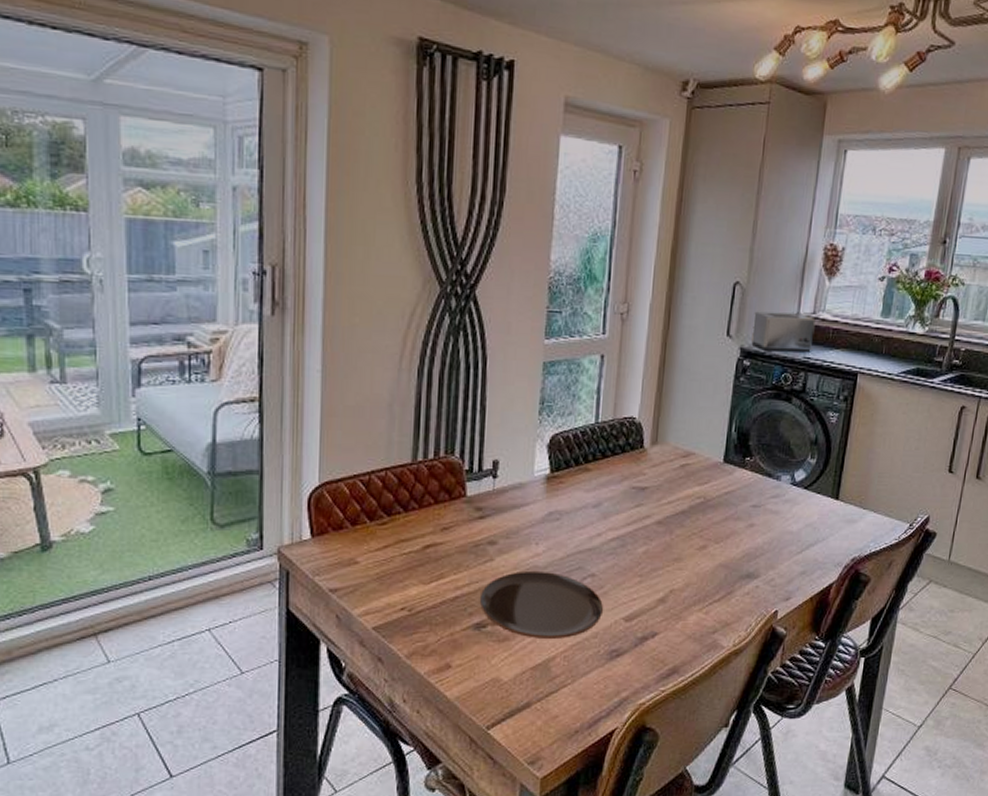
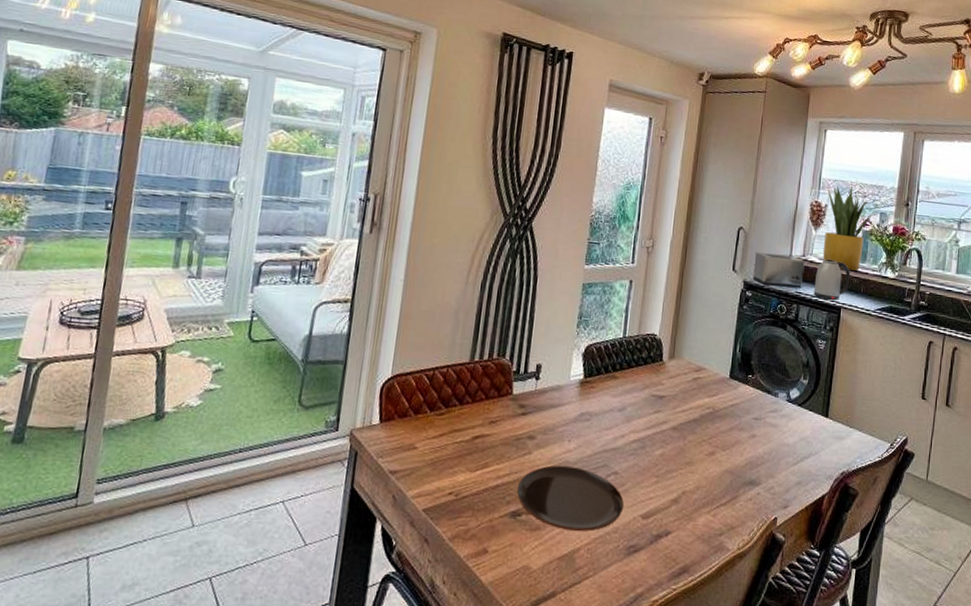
kettle: none [825,315,871,364] -> present [813,259,851,300]
planter: none [837,221,902,327] -> present [822,185,874,271]

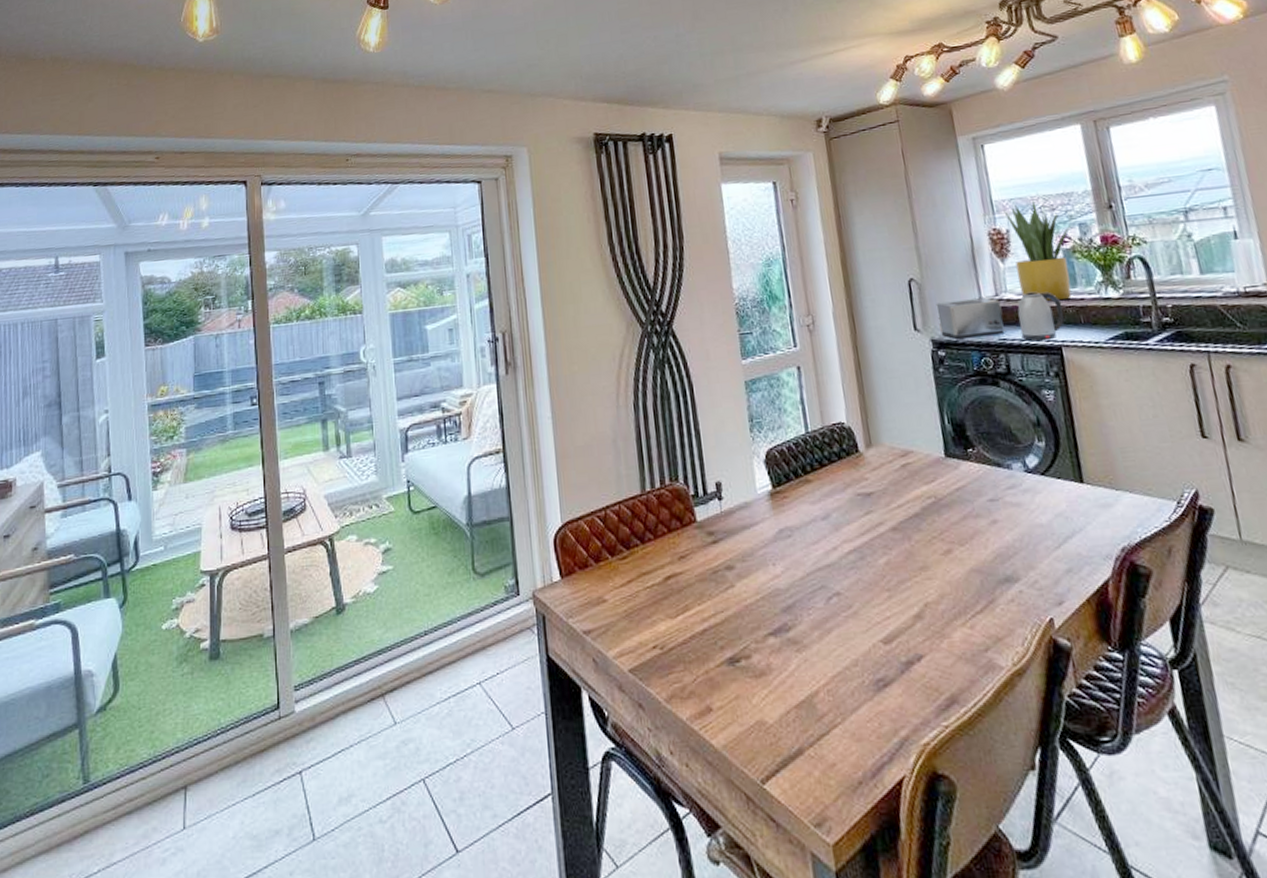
plate: present [516,465,624,531] -> none [727,594,858,671]

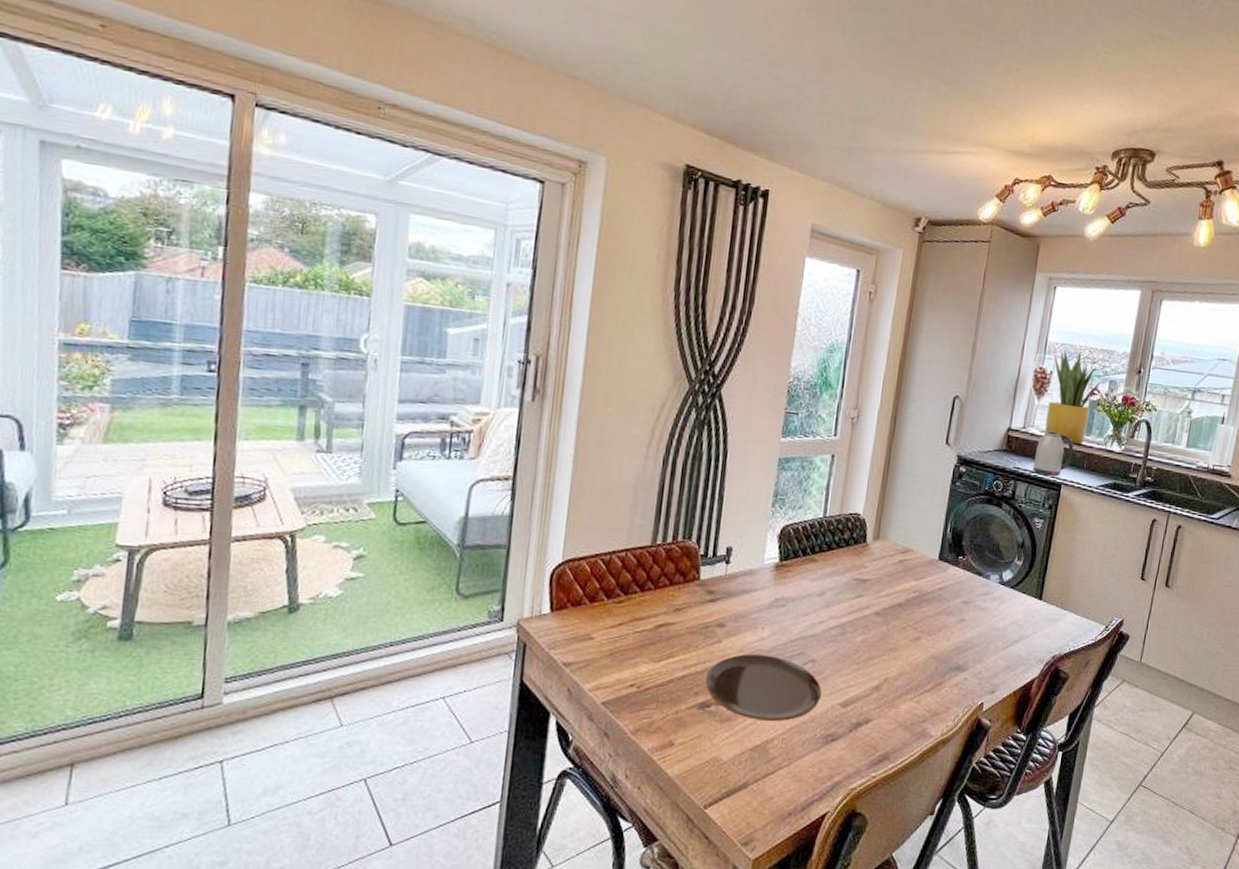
plate: none [727,594,858,671] -> present [705,654,822,721]
toaster: present [936,298,1005,340] -> none [967,423,1025,463]

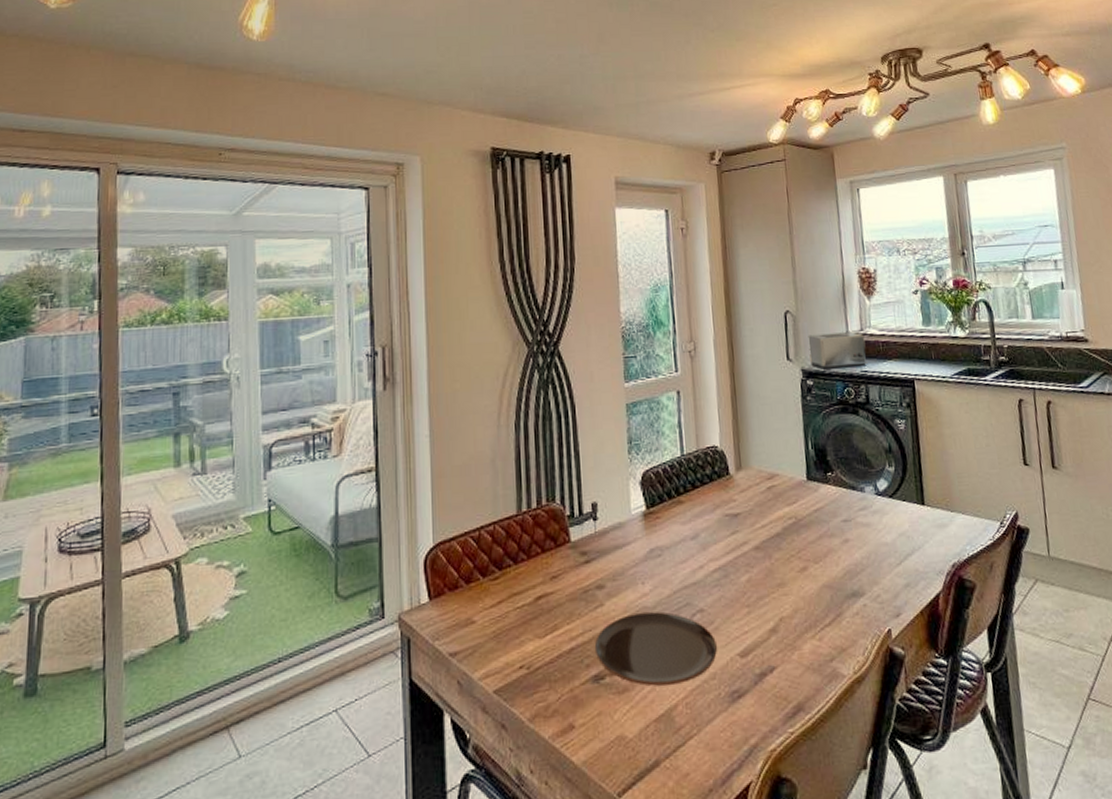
toaster: none [967,423,1025,463] -> present [808,332,867,371]
kettle: present [1032,431,1074,476] -> none [879,328,919,373]
planter: present [1045,350,1103,444] -> none [872,244,929,337]

